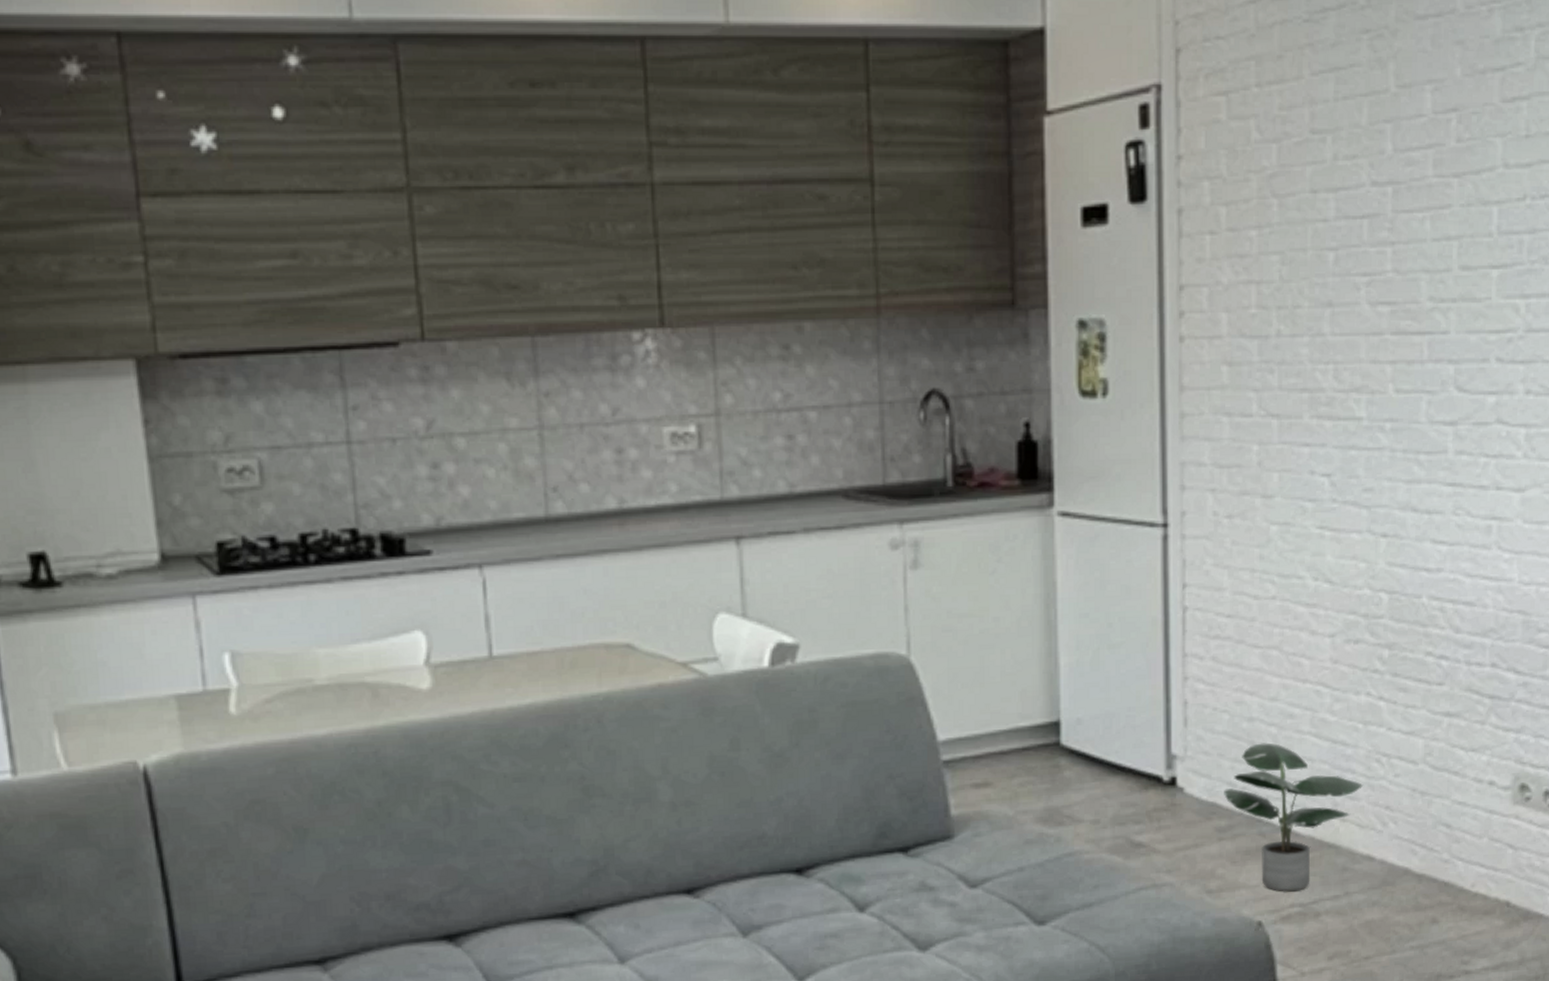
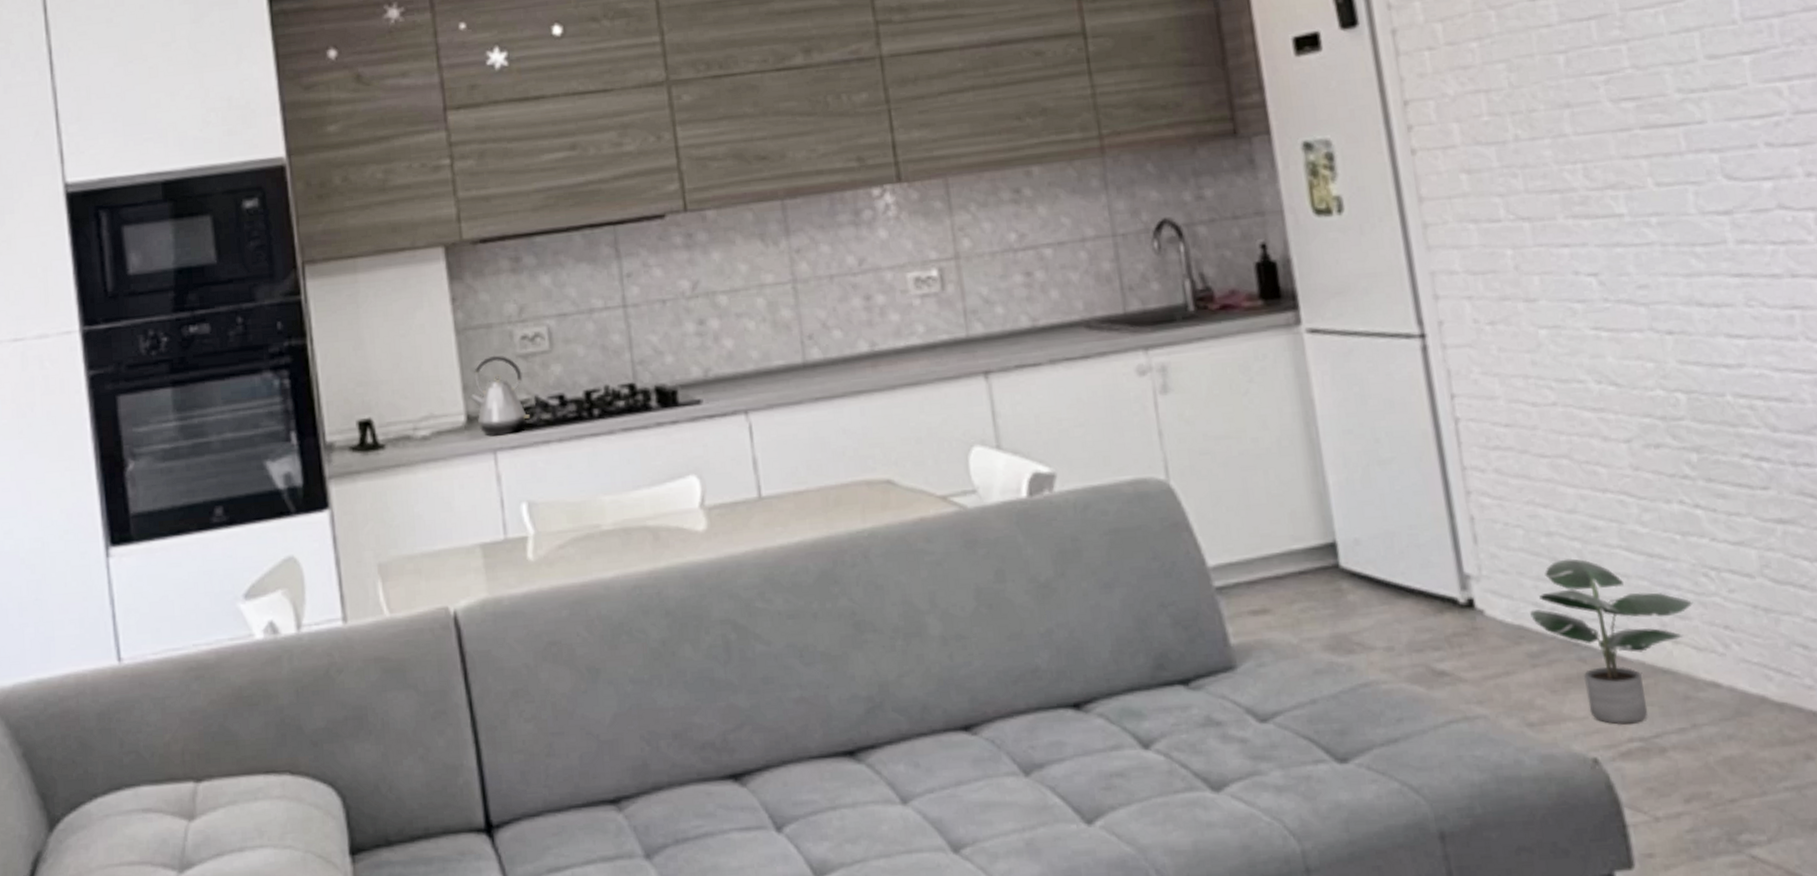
kettle: none [163,488,237,578] -> present [468,355,531,436]

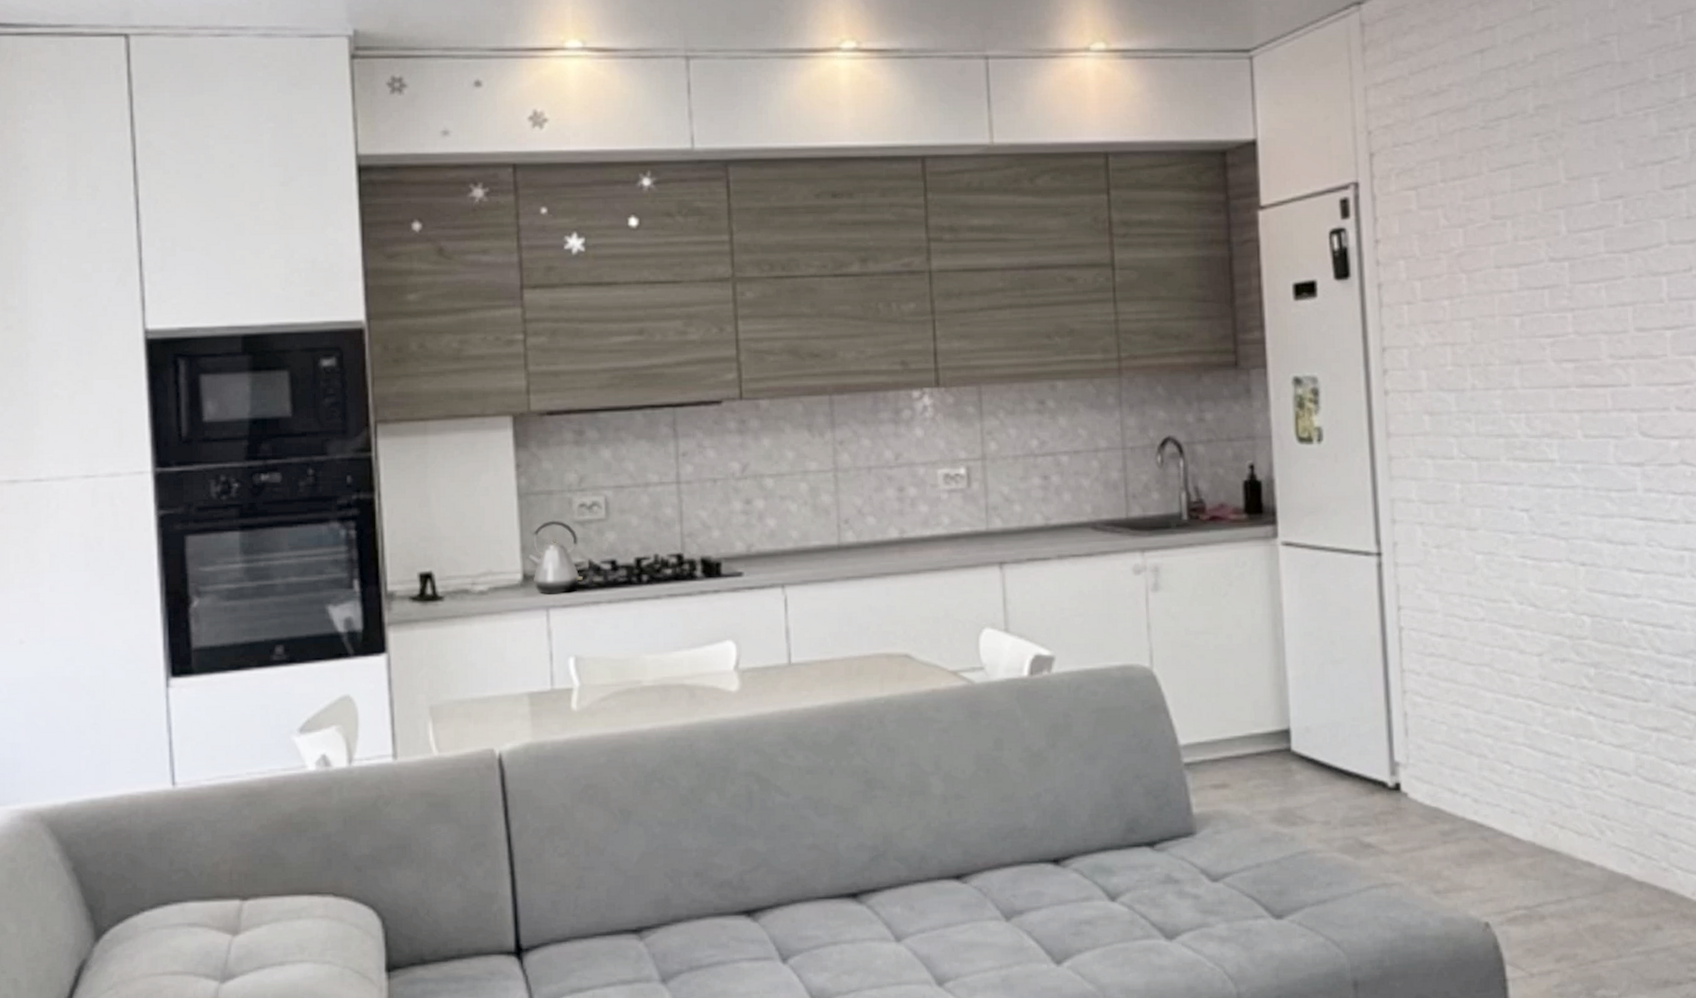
potted plant: present [1530,558,1694,725] -> none [1446,752,1579,895]

